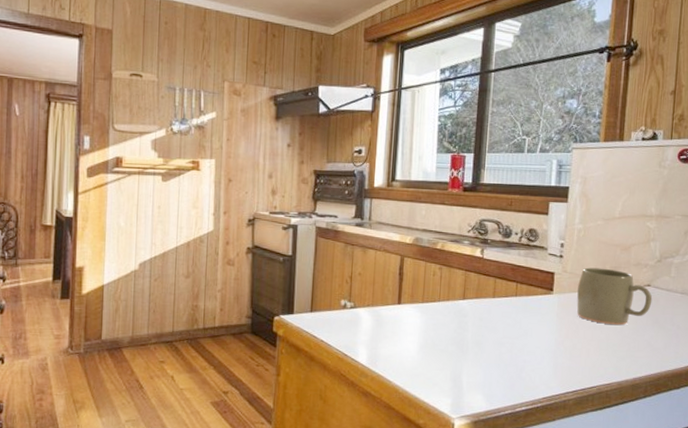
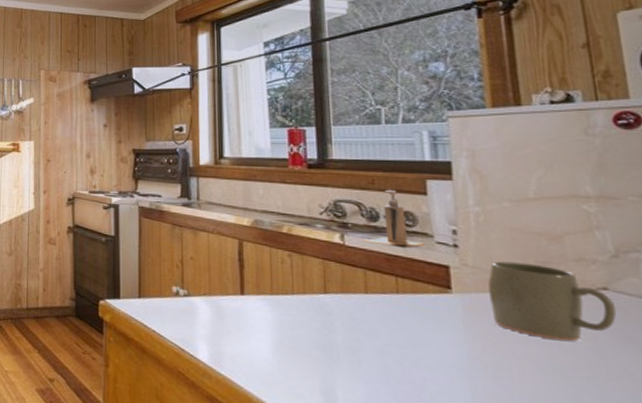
soap dispenser: none [497,210,541,260] -> present [362,189,426,249]

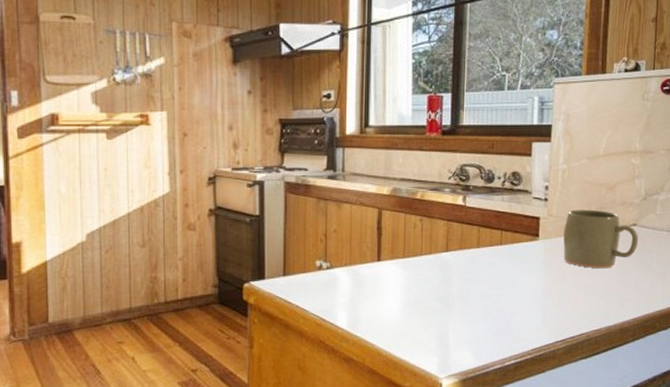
soap dispenser: present [362,189,426,249] -> none [479,152,526,205]

